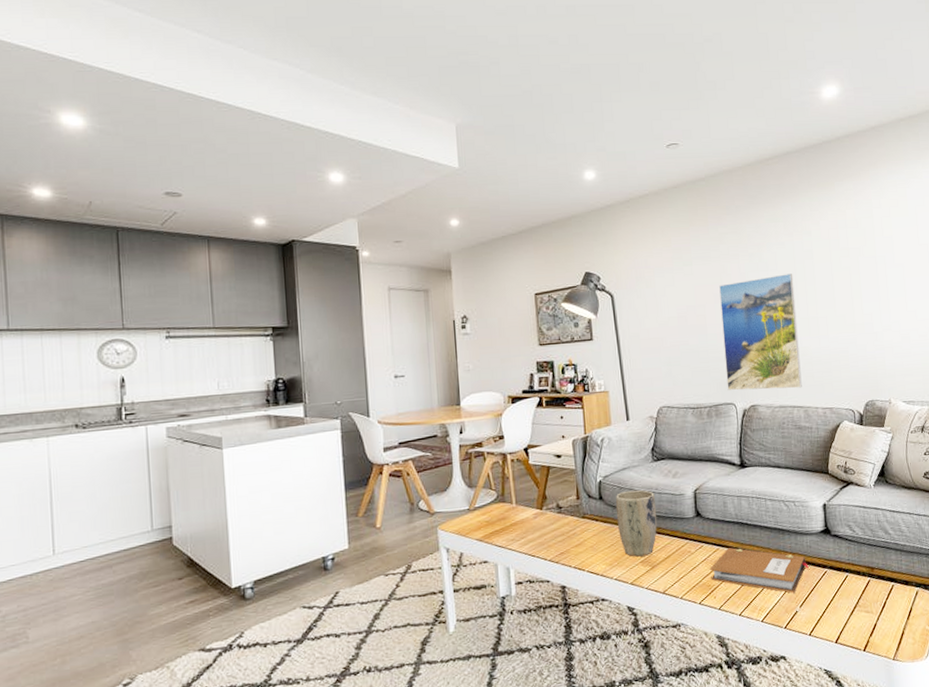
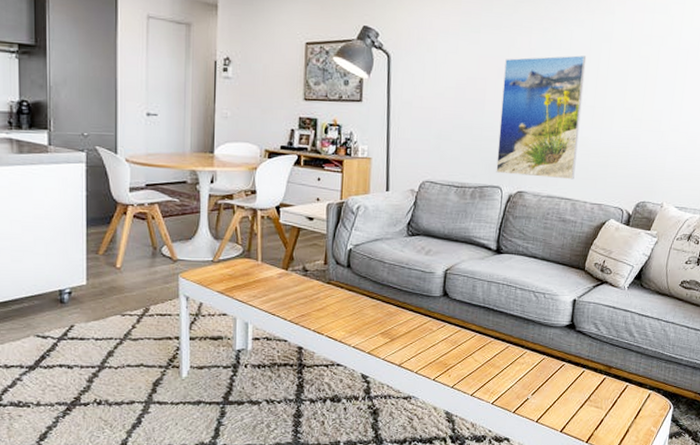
plant pot: present [615,490,657,557] -> none [362,262,405,328]
notebook: present [710,547,809,593] -> none [448,331,548,381]

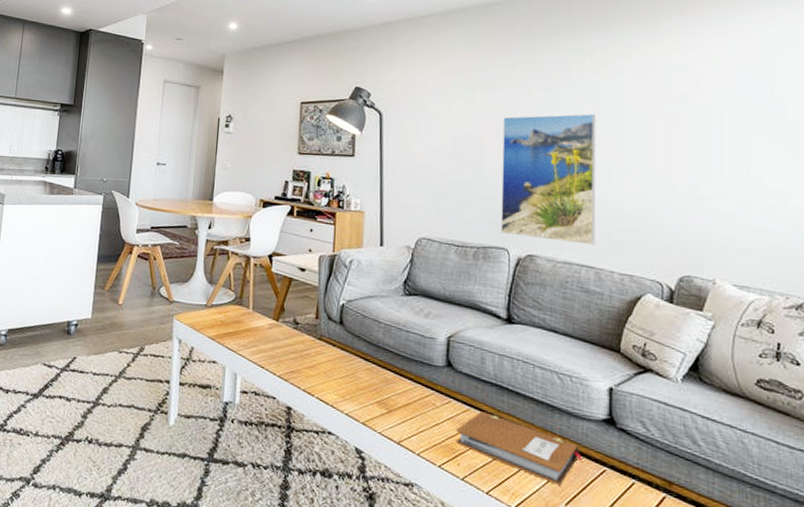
notebook: none [448,331,548,381] -> present [456,411,582,486]

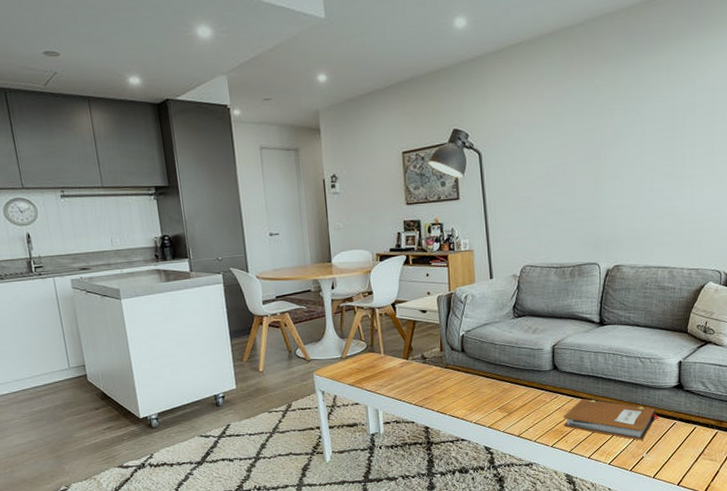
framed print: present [500,114,596,246] -> none [591,129,671,251]

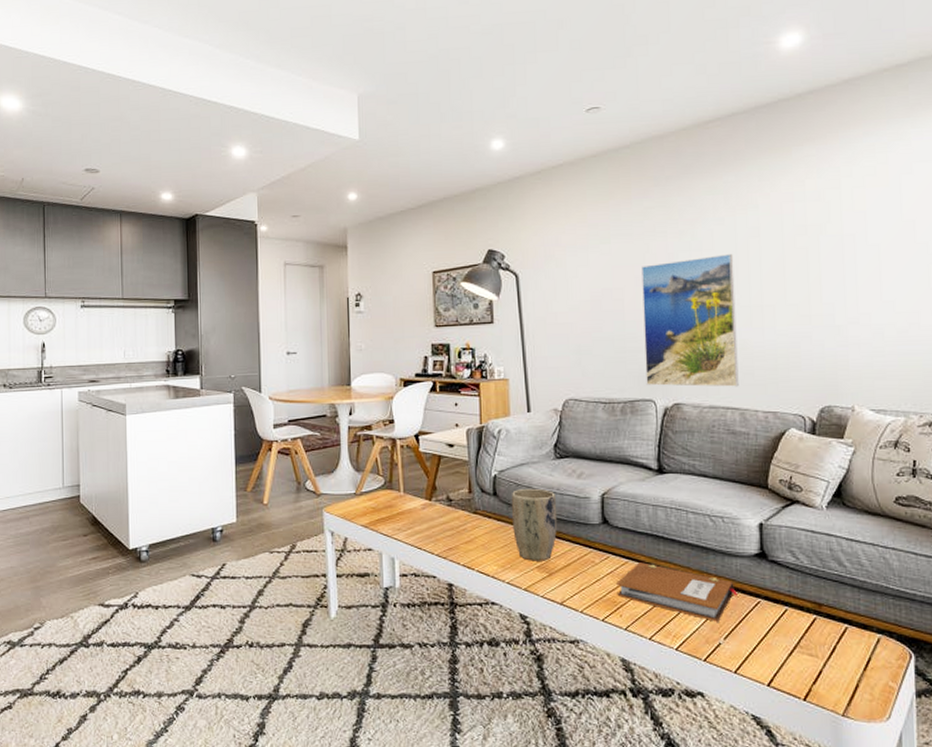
plant pot: none [476,344,516,404] -> present [511,488,558,561]
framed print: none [591,129,671,251] -> present [641,254,739,387]

